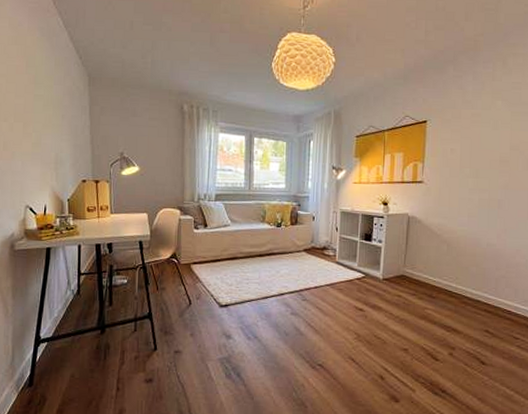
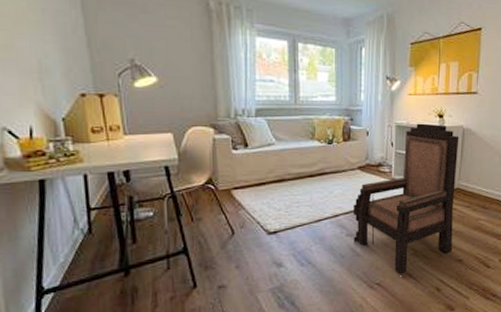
armchair: none [297,210,404,358] -> present [353,123,459,274]

